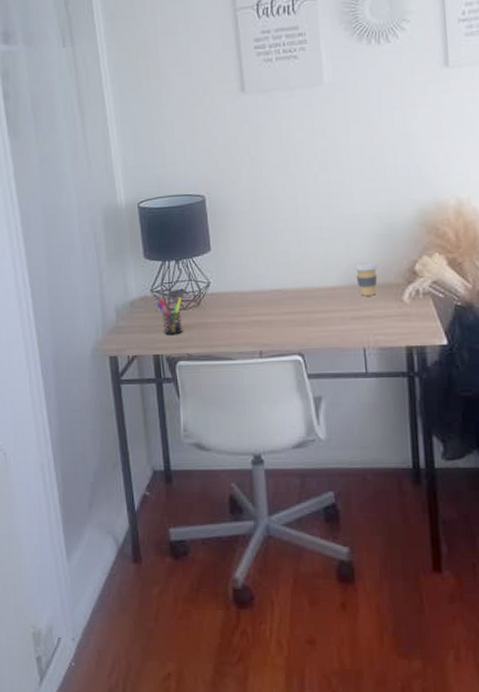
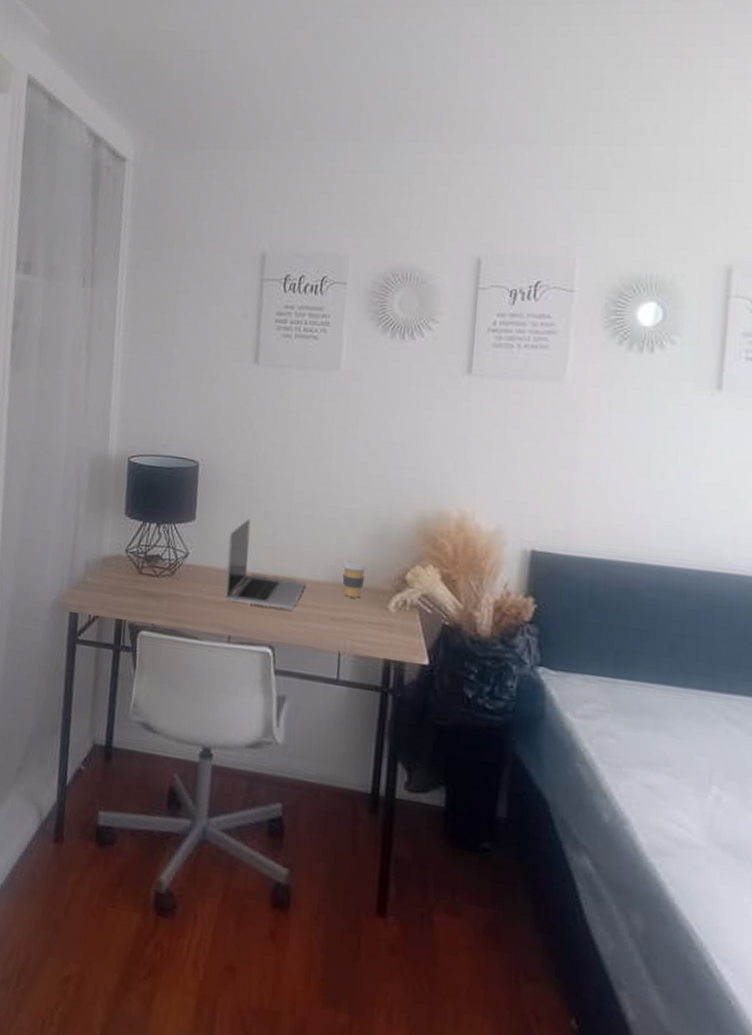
pen holder: present [155,298,182,335] -> none [128,561,156,602]
laptop: none [245,240,323,319] -> present [225,518,306,609]

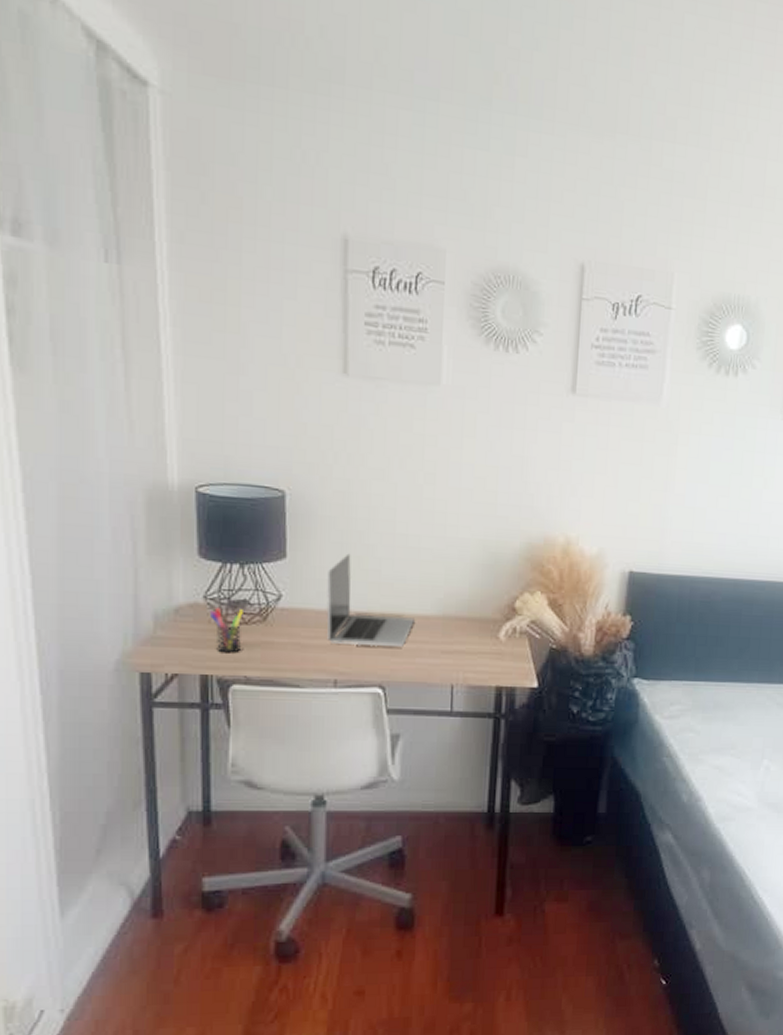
pen holder: none [128,561,156,602] -> present [209,608,243,653]
coffee cup: present [342,561,368,598] -> none [451,593,477,630]

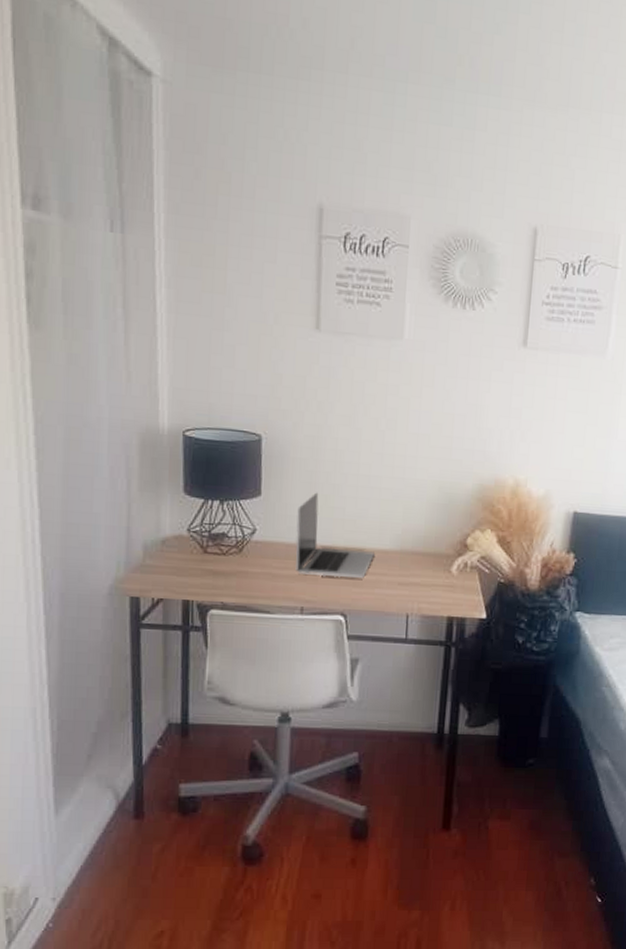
pen holder: present [209,608,243,653] -> none [191,540,222,581]

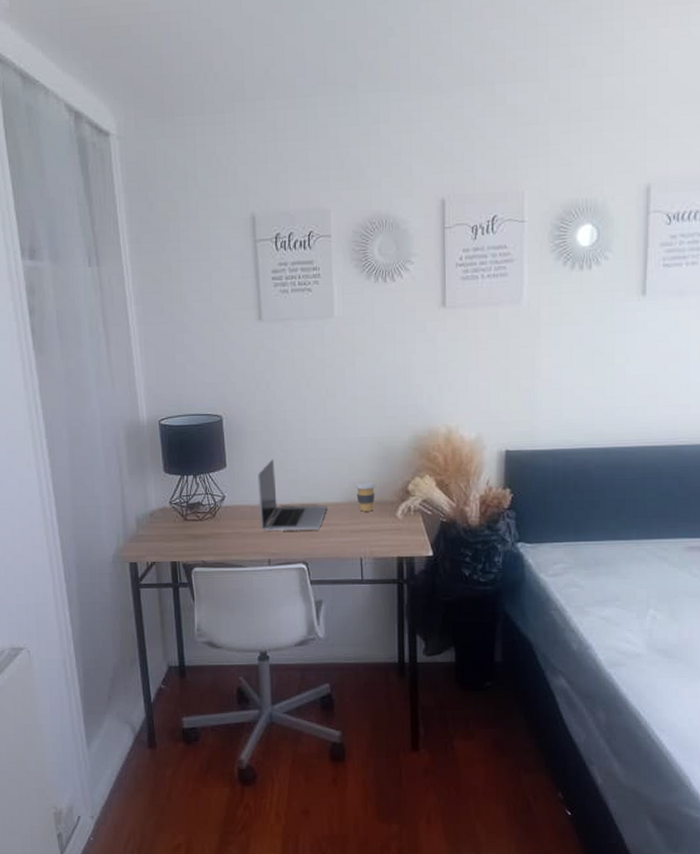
coffee cup: none [408,529,432,564] -> present [355,482,376,512]

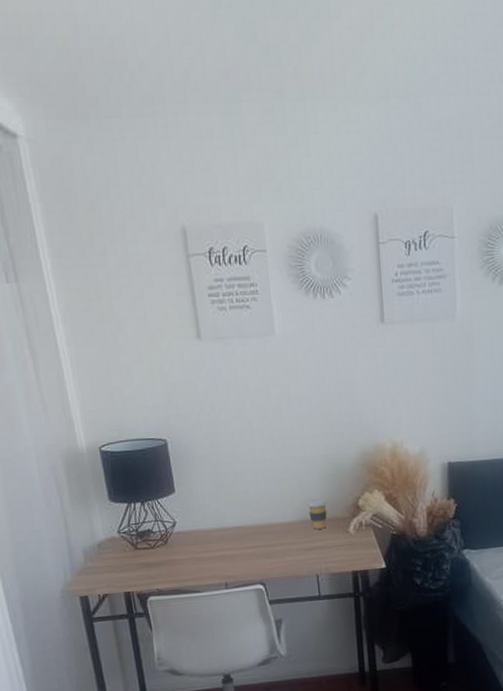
laptop: present [258,459,327,531] -> none [208,481,281,555]

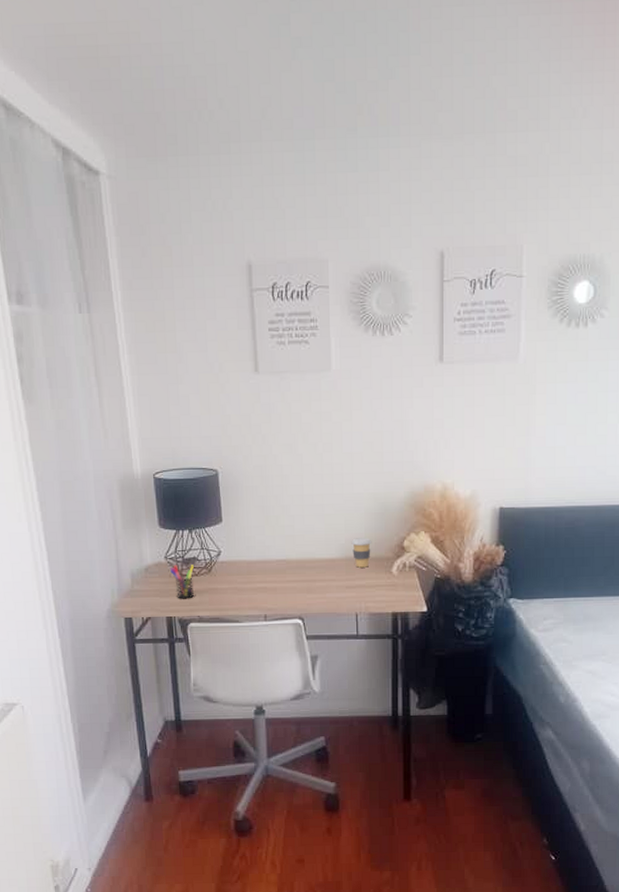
pen holder: none [123,537,151,573] -> present [169,565,194,599]

